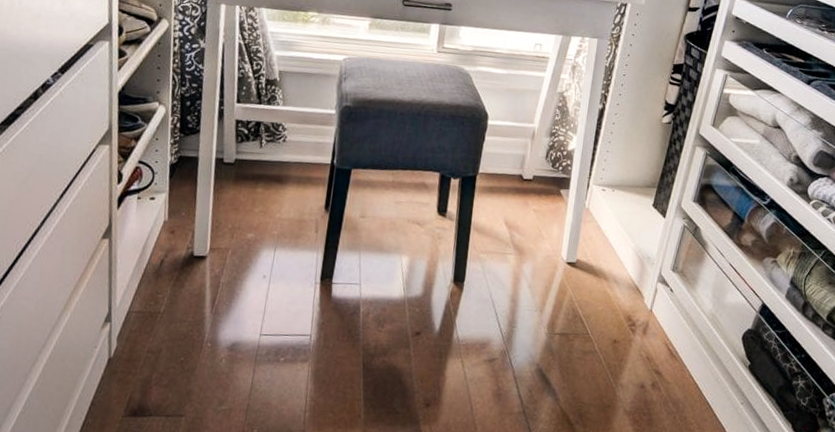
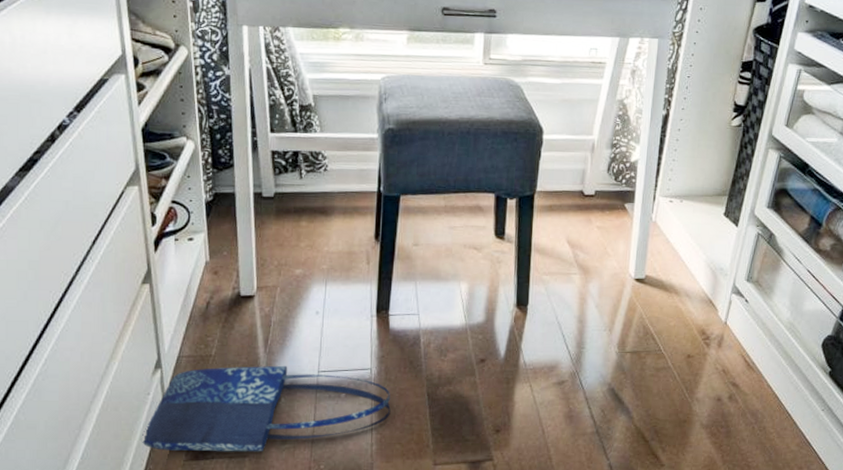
shopping bag: none [83,325,327,413] -> present [141,365,391,452]

